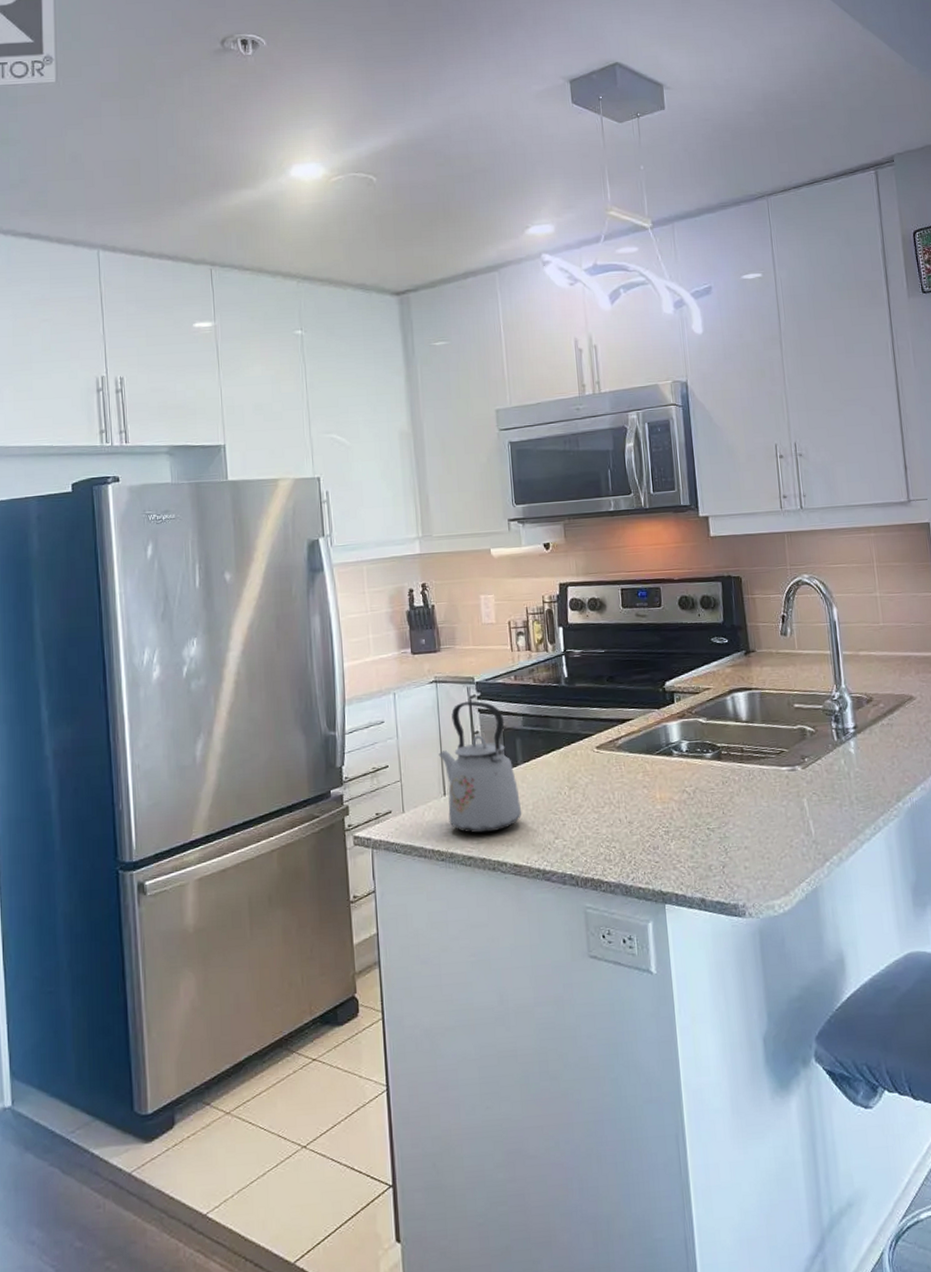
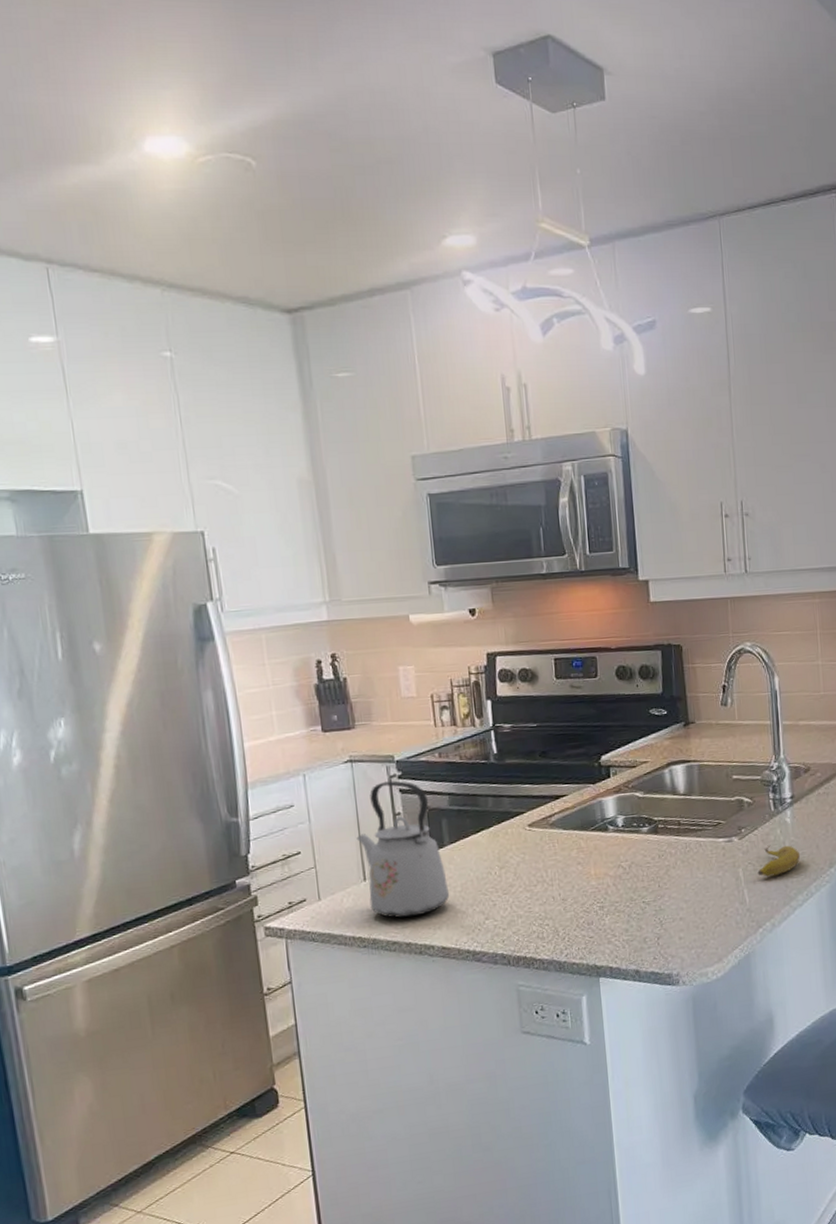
banana: none [822,775,866,808] -> present [757,845,801,877]

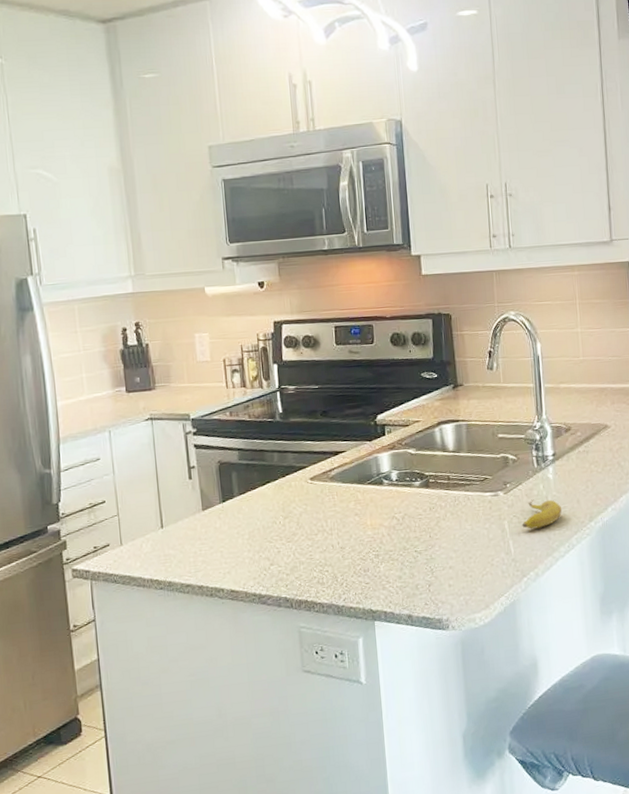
kettle: present [356,780,450,918] -> none [155,437,239,563]

